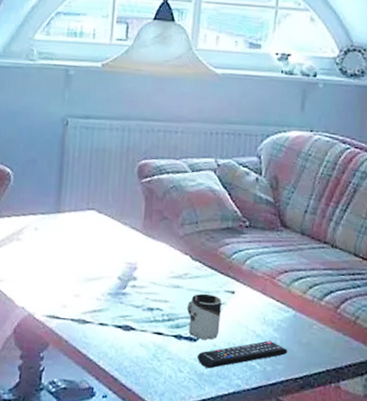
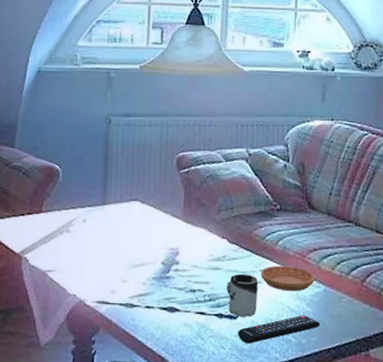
saucer: none [225,286,284,315] -> present [261,265,315,292]

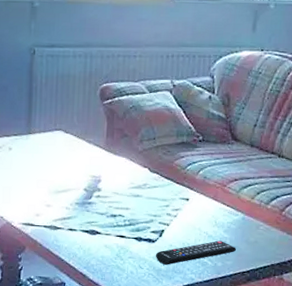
cup: present [226,273,258,317] -> none [146,201,177,241]
saucer: present [261,265,315,292] -> none [180,194,234,219]

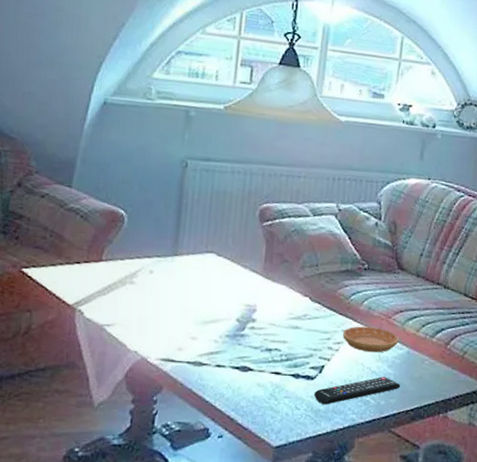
saucer: none [180,194,234,219] -> present [343,326,399,353]

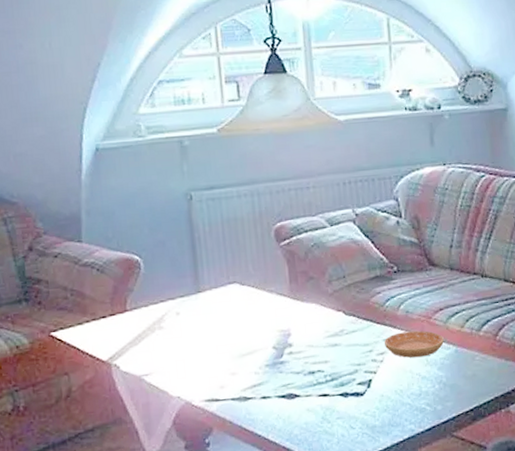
remote control: present [313,377,400,405] -> none [366,380,454,420]

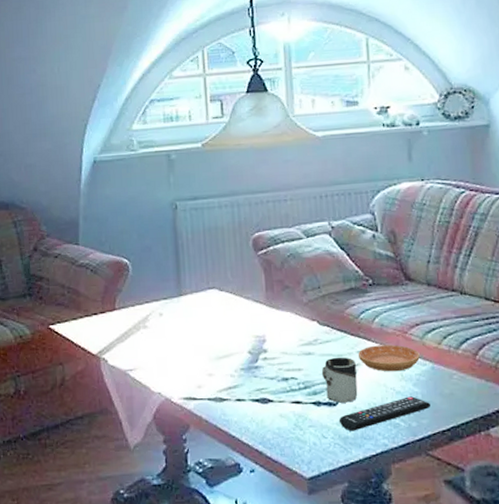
cup: none [348,346,385,392] -> present [321,357,358,403]
remote control: none [366,380,454,420] -> present [339,396,430,431]

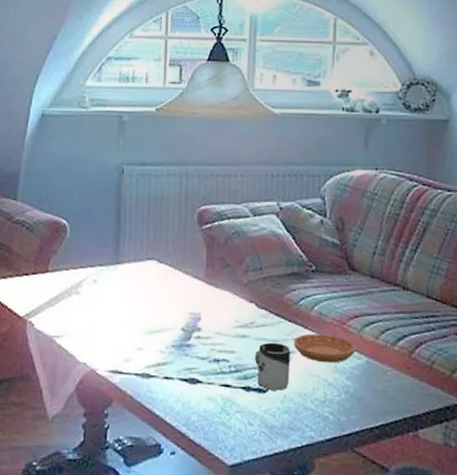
remote control: present [339,396,430,431] -> none [267,389,361,421]

